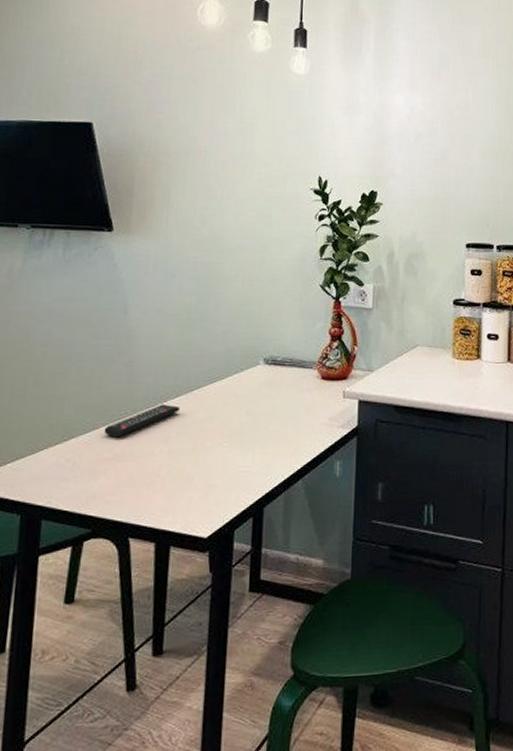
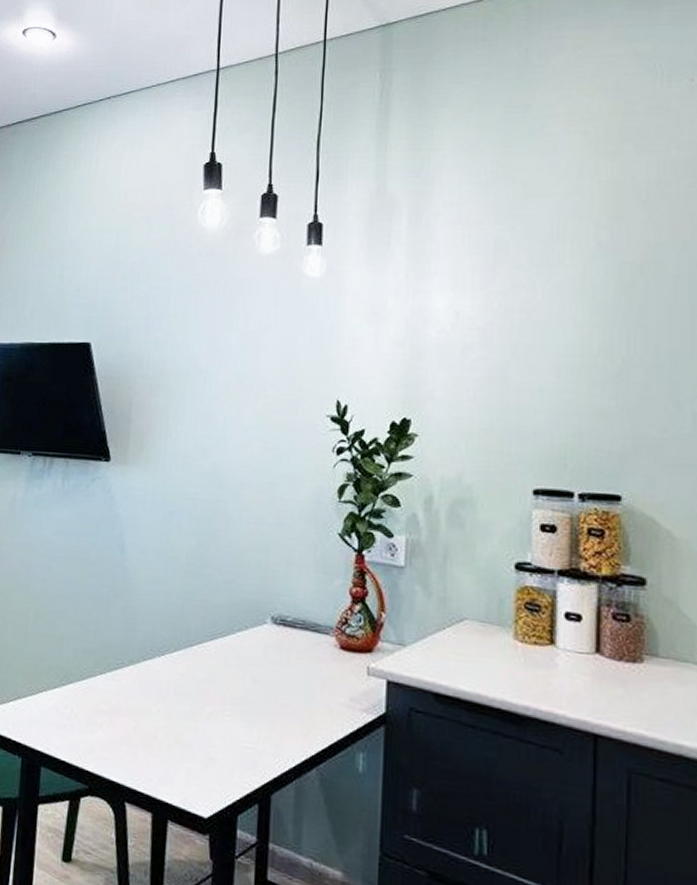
remote control: present [104,404,180,438] -> none [100,657,178,689]

